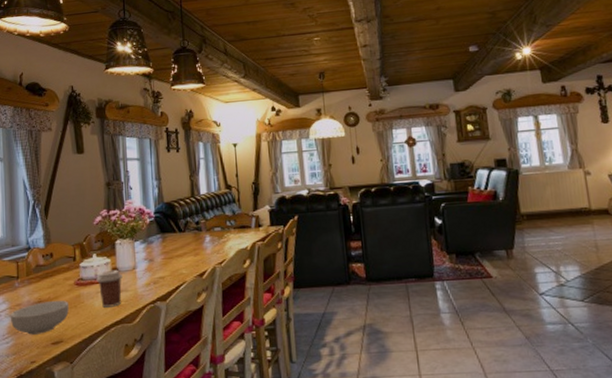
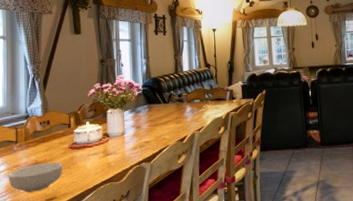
coffee cup: present [96,269,123,308] -> none [89,135,112,168]

